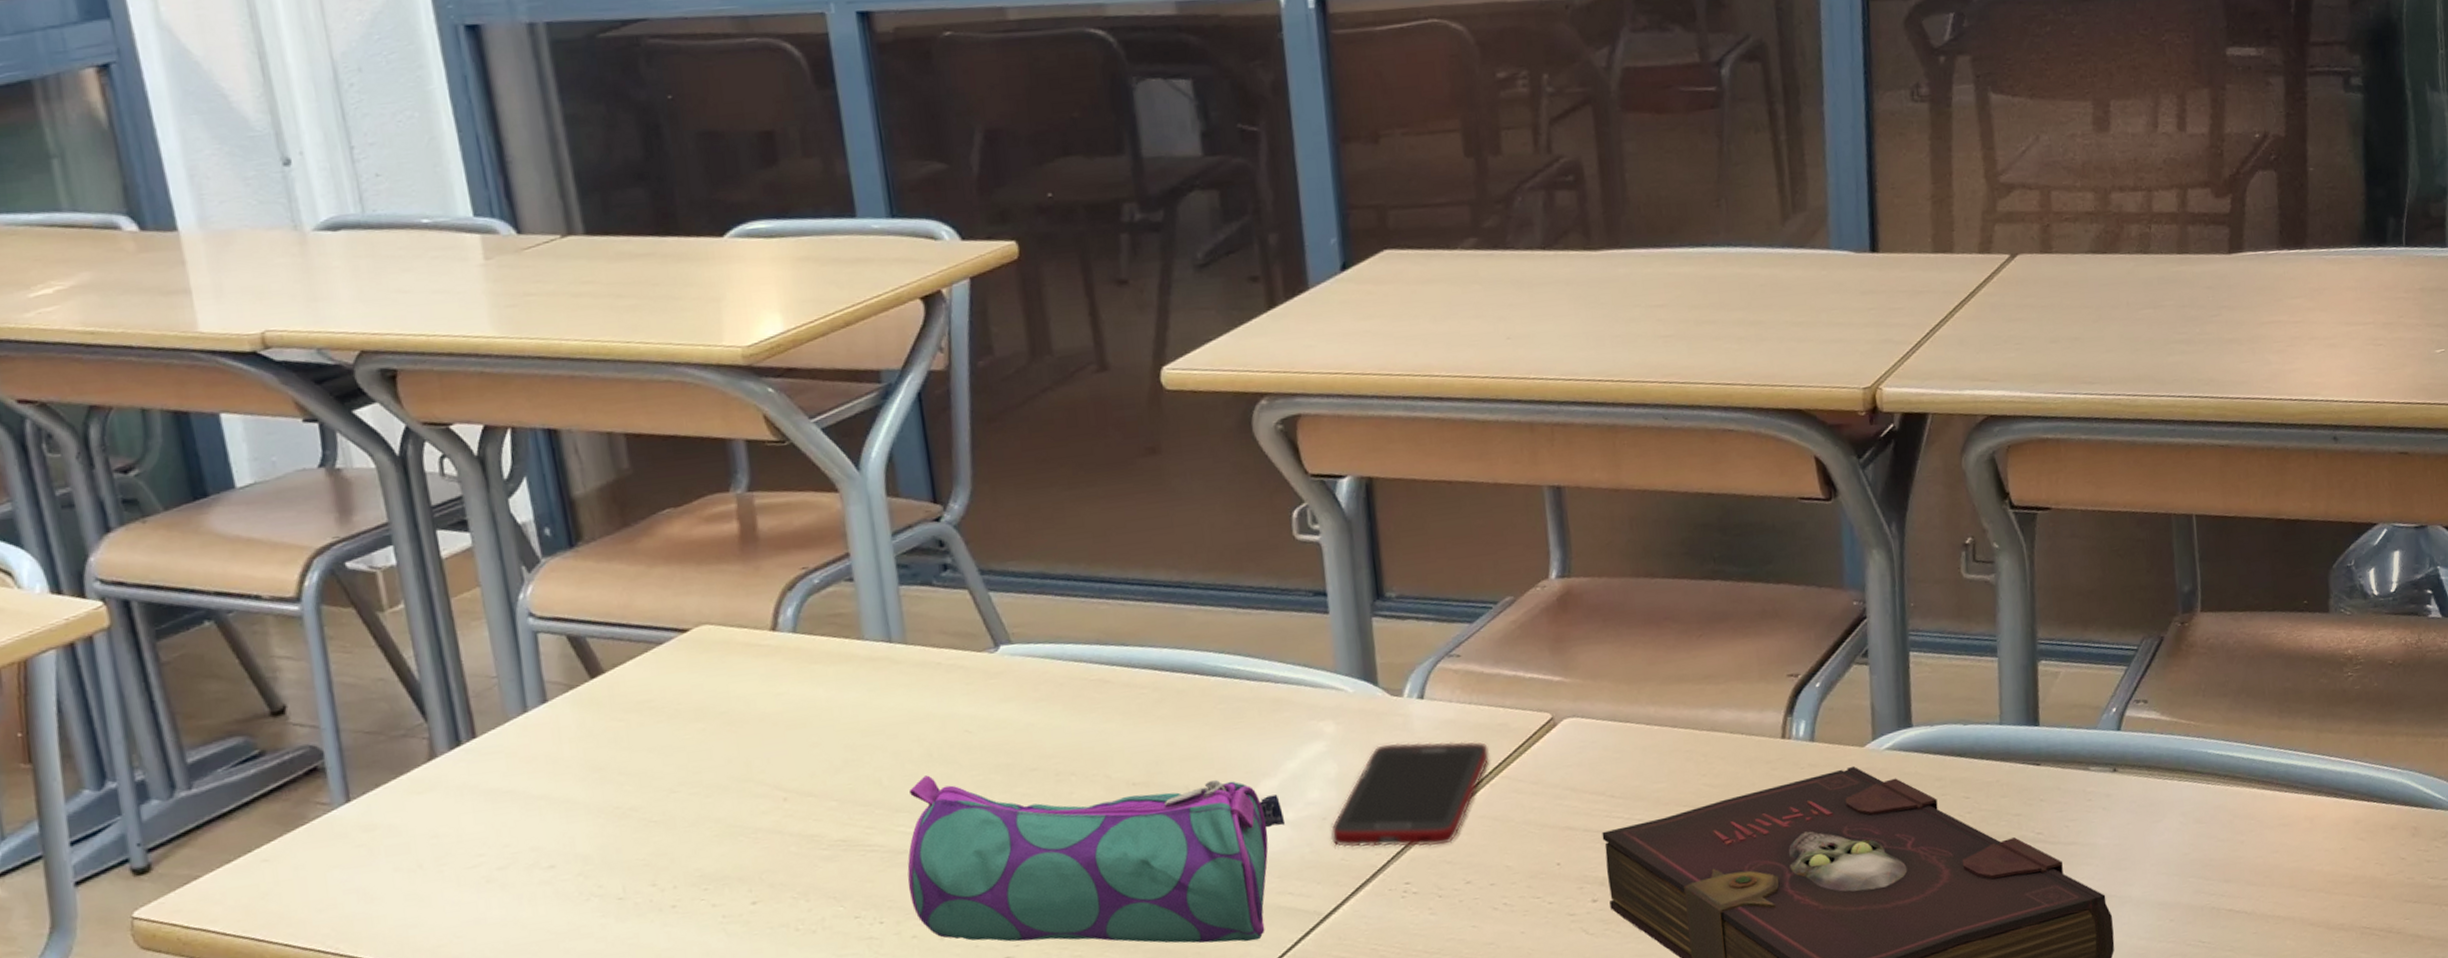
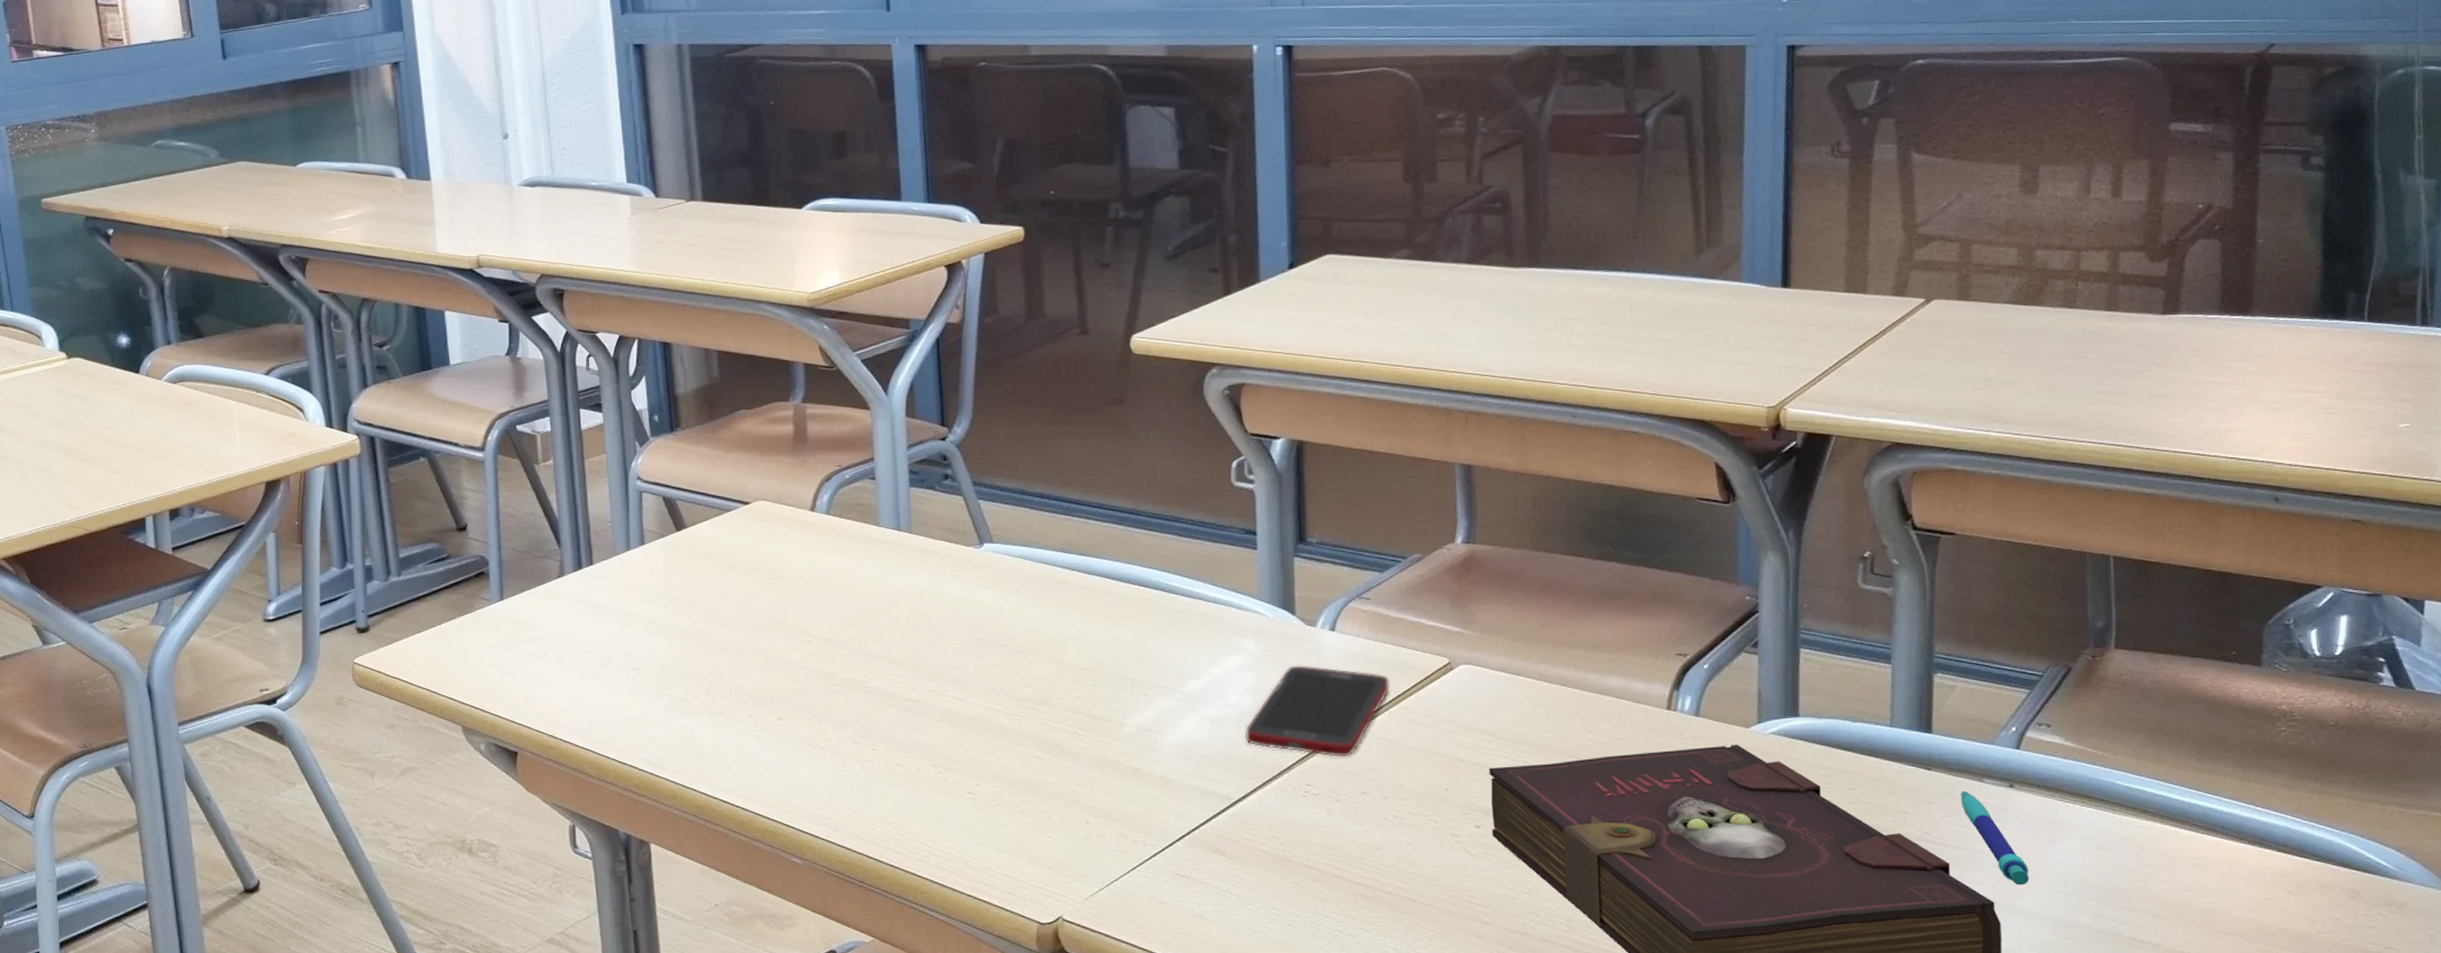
pencil case: present [907,775,1286,943] -> none [896,638,1207,812]
pen: none [2069,782,2136,874] -> present [1961,790,2030,886]

